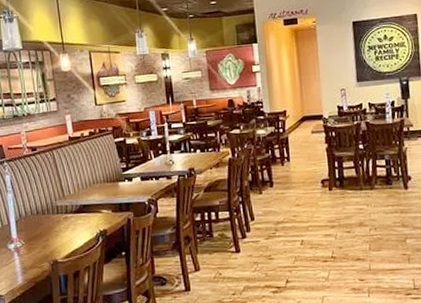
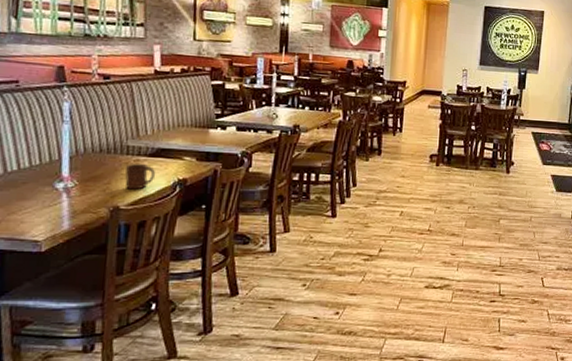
cup: none [57,220,82,244] -> present [124,163,156,190]

